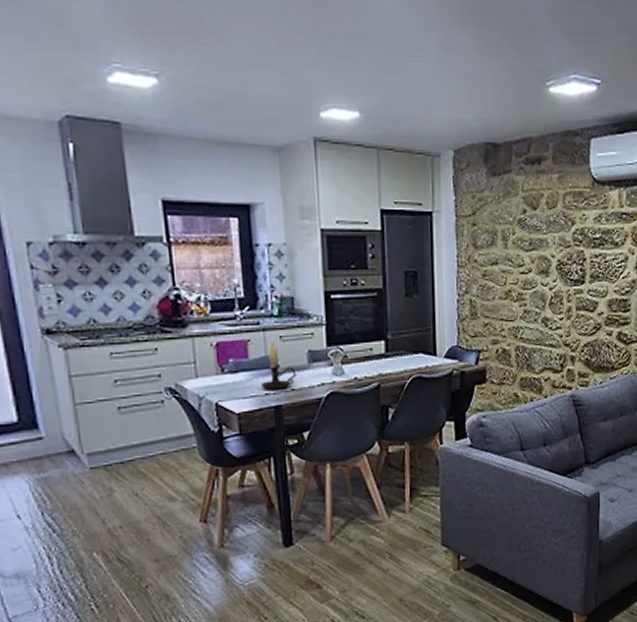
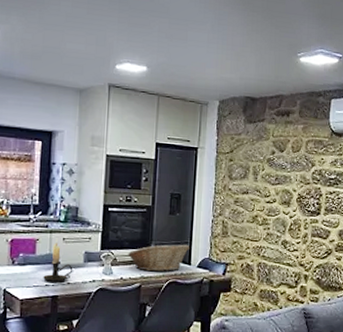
fruit basket: none [360,331,433,368] -> present [128,244,189,272]

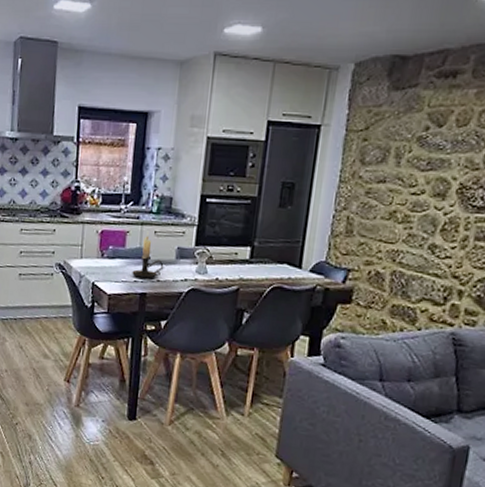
fruit basket: present [128,244,189,272] -> none [226,243,301,274]

